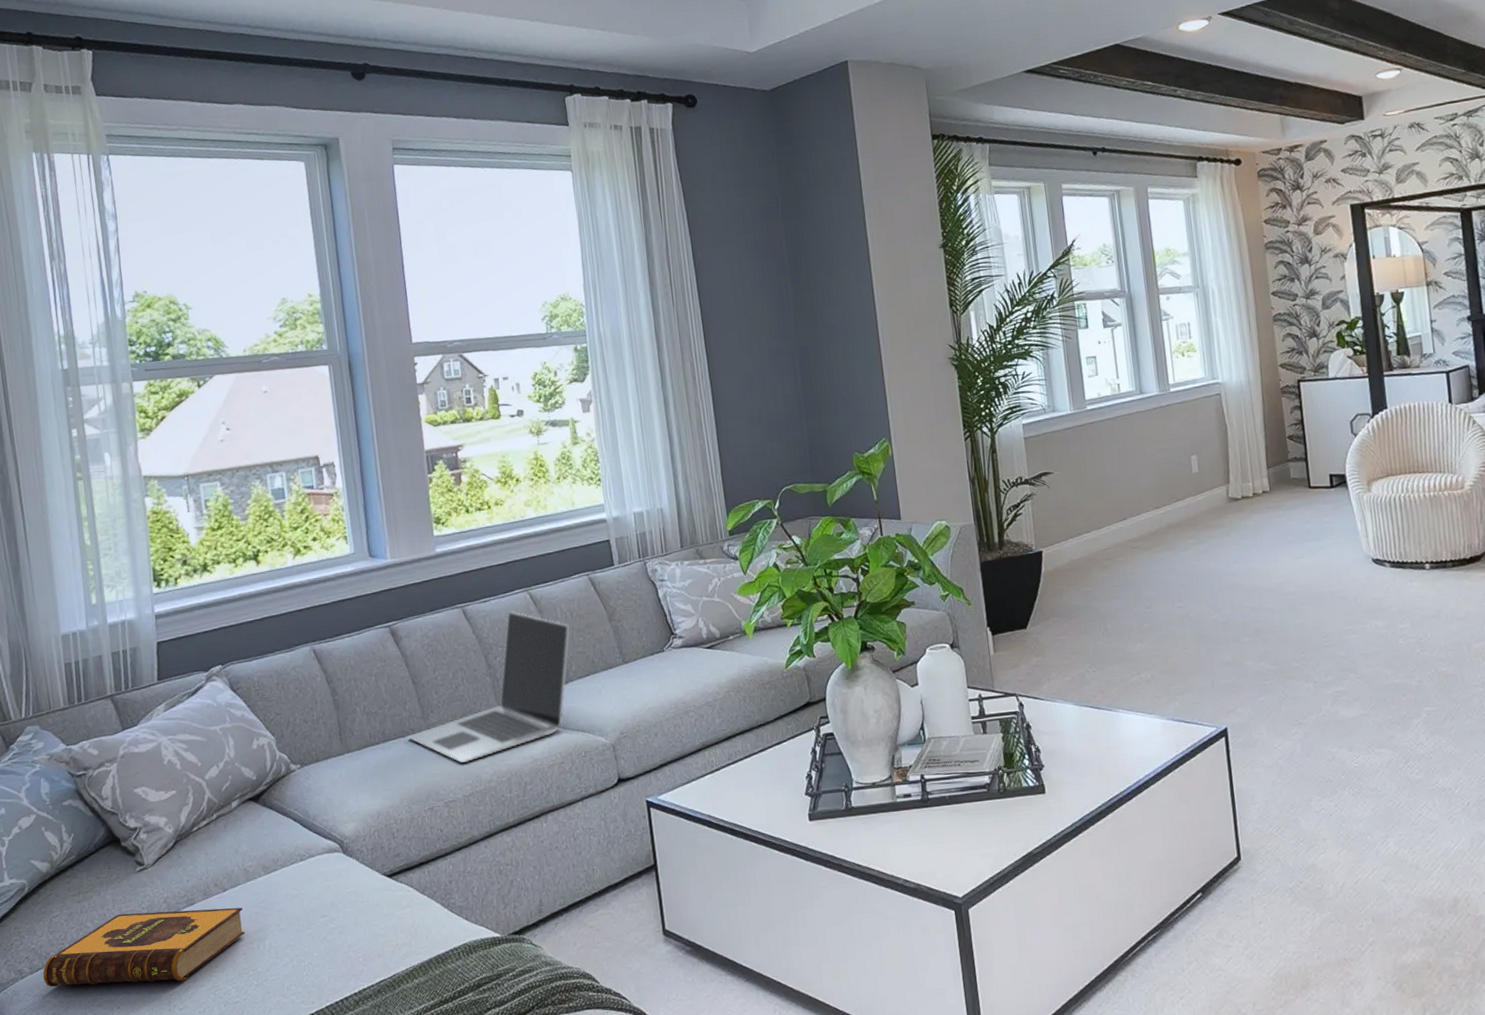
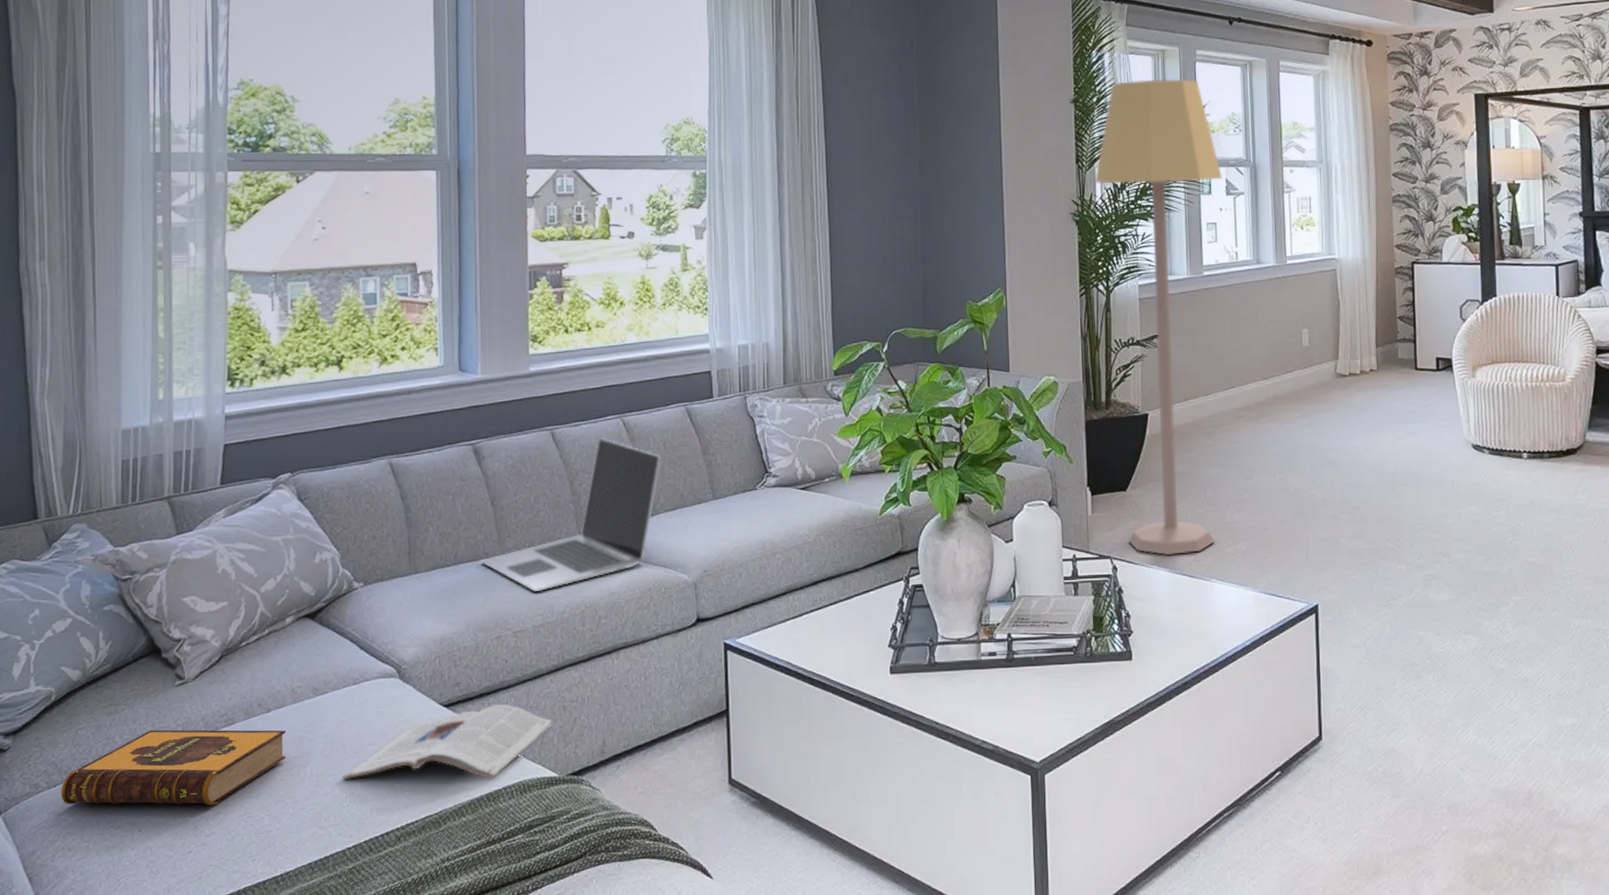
magazine: none [299,871,491,950] -> present [343,704,553,779]
lamp: none [970,214,1119,689] -> present [1094,79,1222,555]

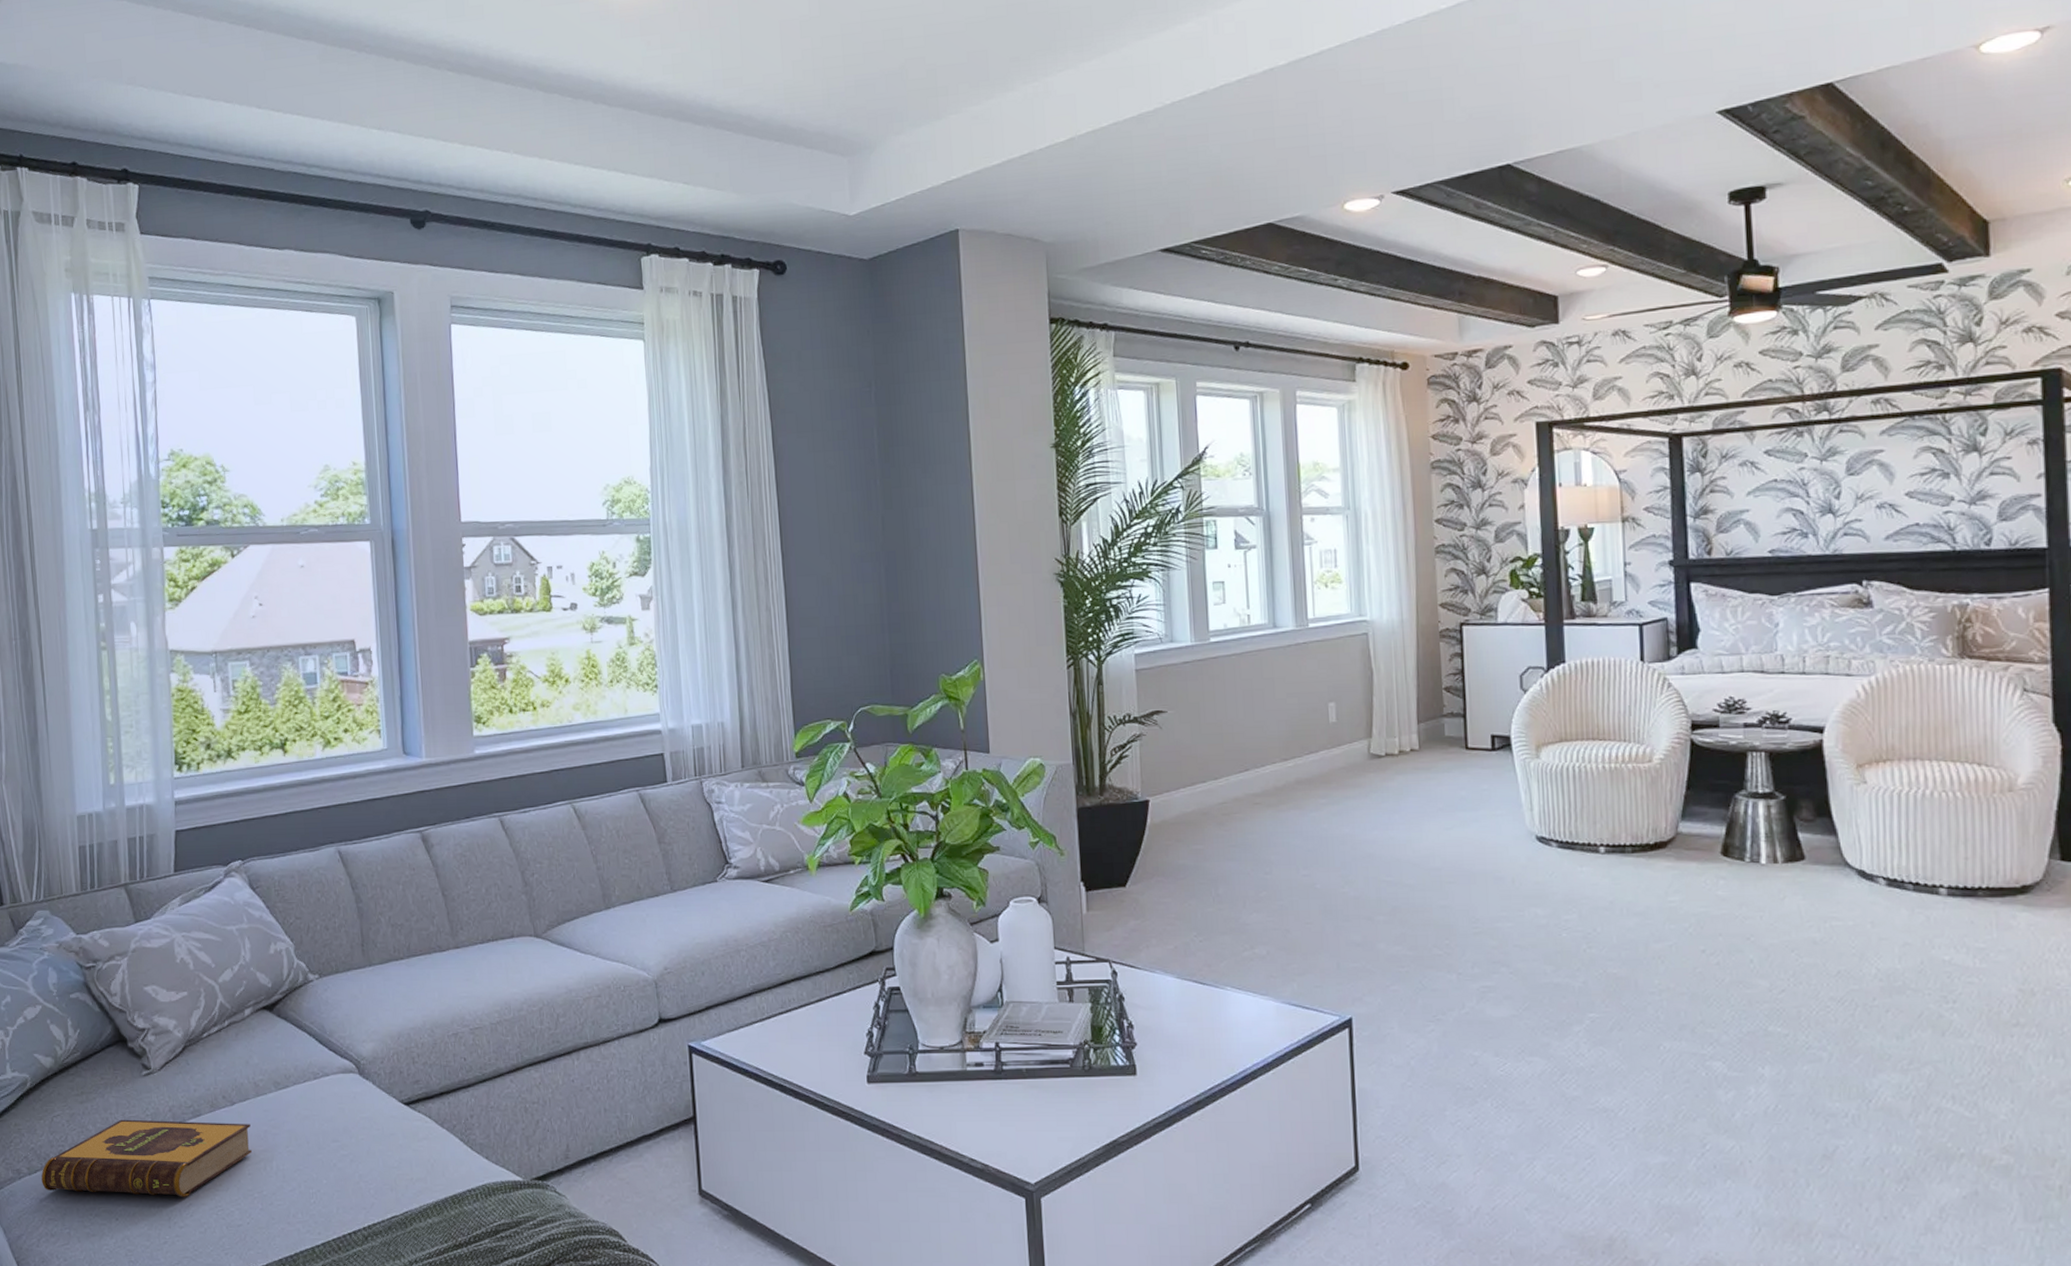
magazine: present [343,704,553,779] -> none [308,1103,515,1181]
laptop: present [481,438,661,592] -> none [434,825,615,988]
lamp: present [1094,79,1222,555] -> none [1081,416,1230,959]

